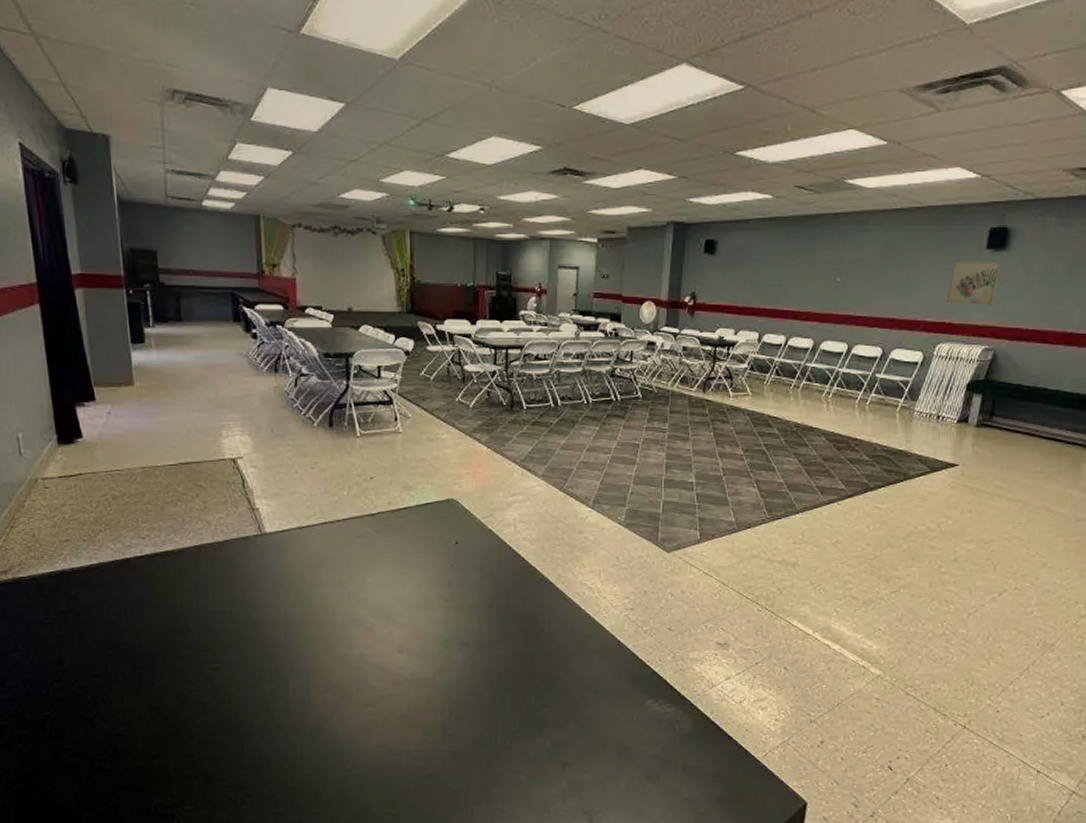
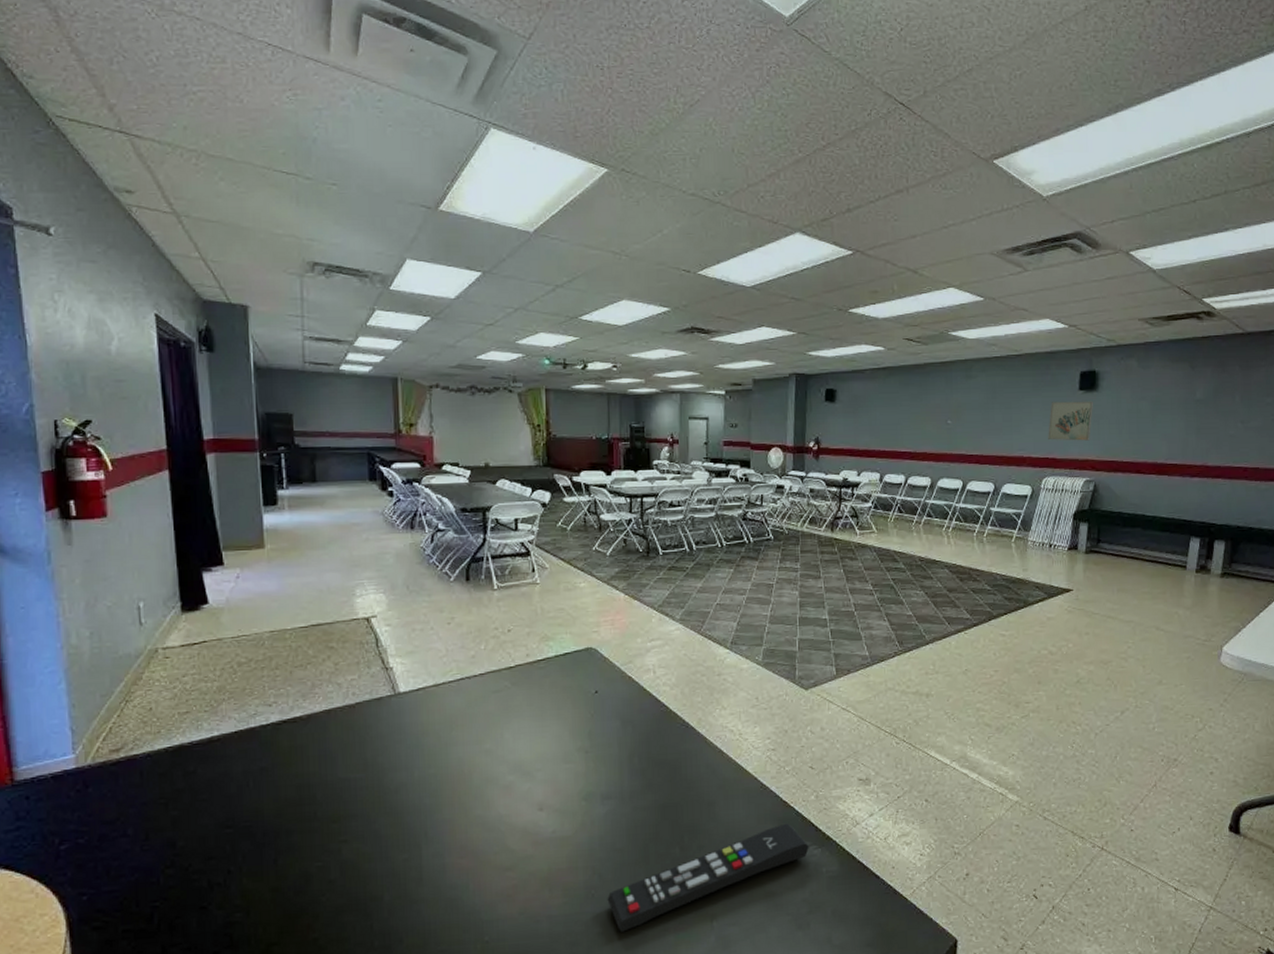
remote control: none [463,680,663,771] -> present [607,823,809,932]

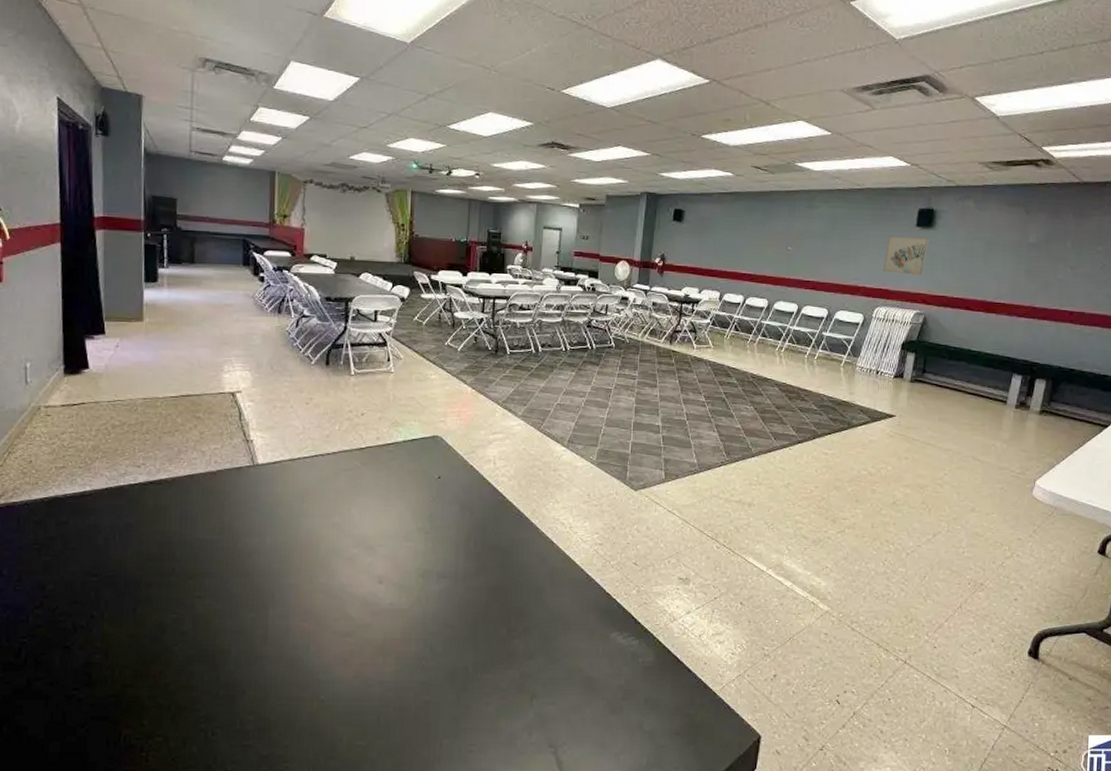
remote control: present [607,823,809,932] -> none [436,613,628,702]

